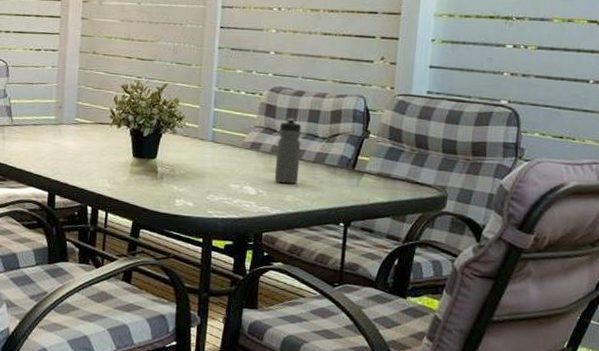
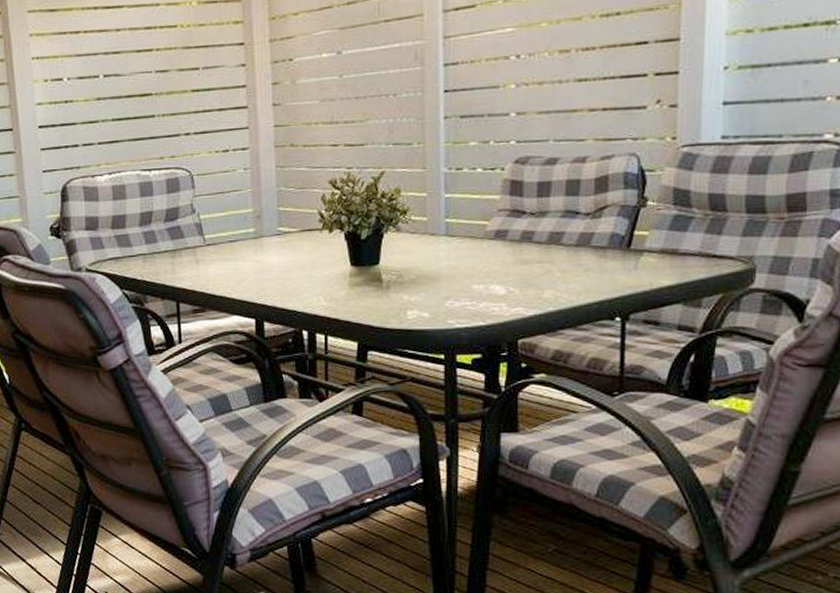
water bottle: present [274,118,302,184] -> none [527,193,559,277]

